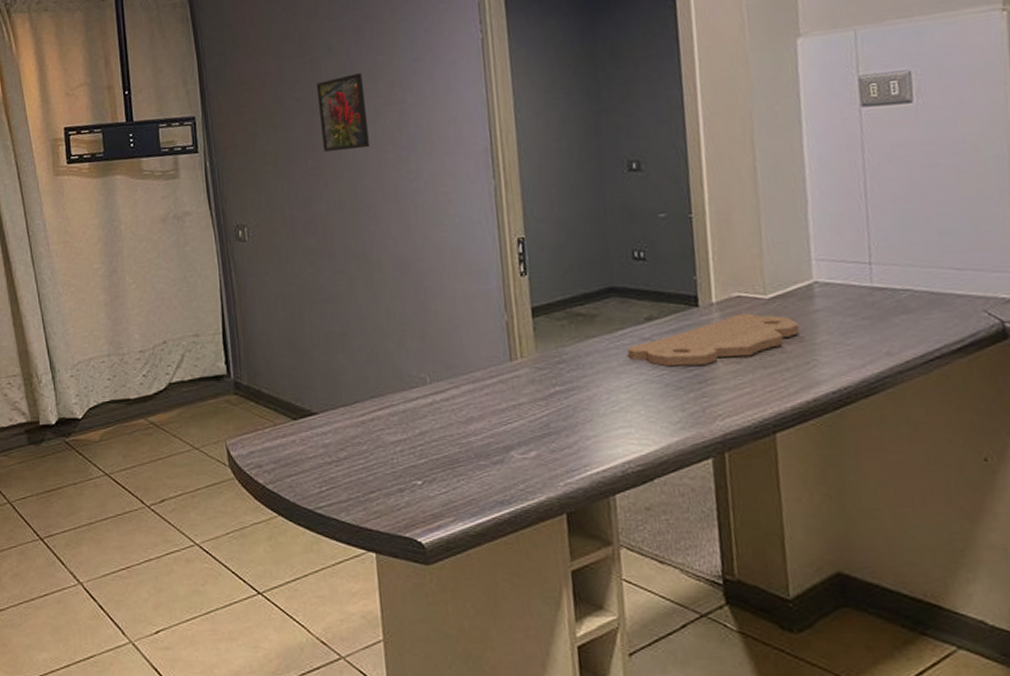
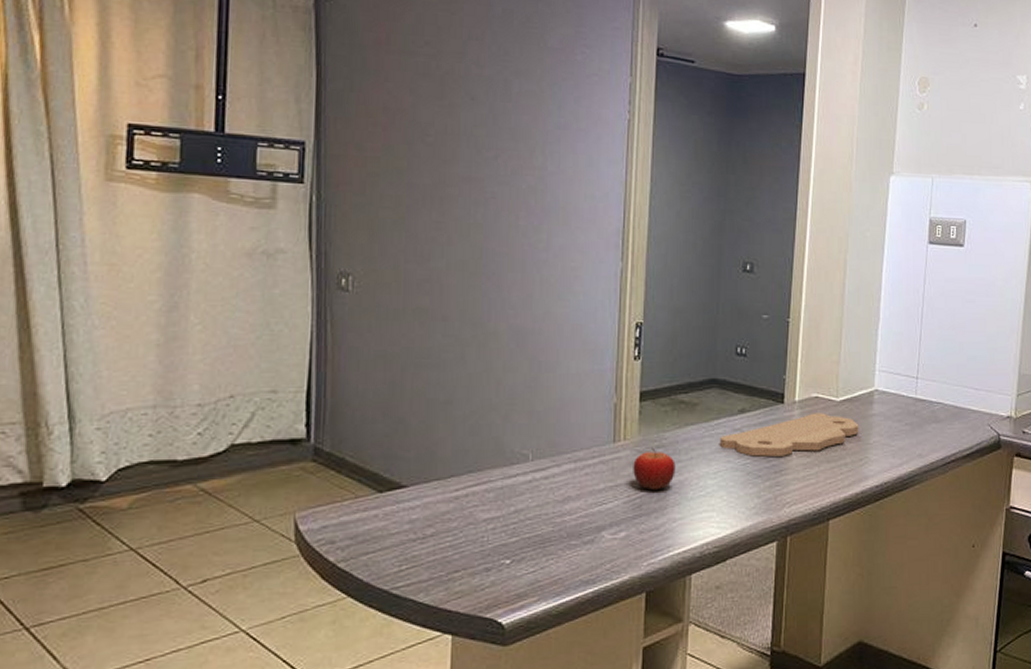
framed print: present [316,73,369,152] -> none [451,129,503,210]
fruit: none [534,363,582,408] -> present [633,447,676,491]

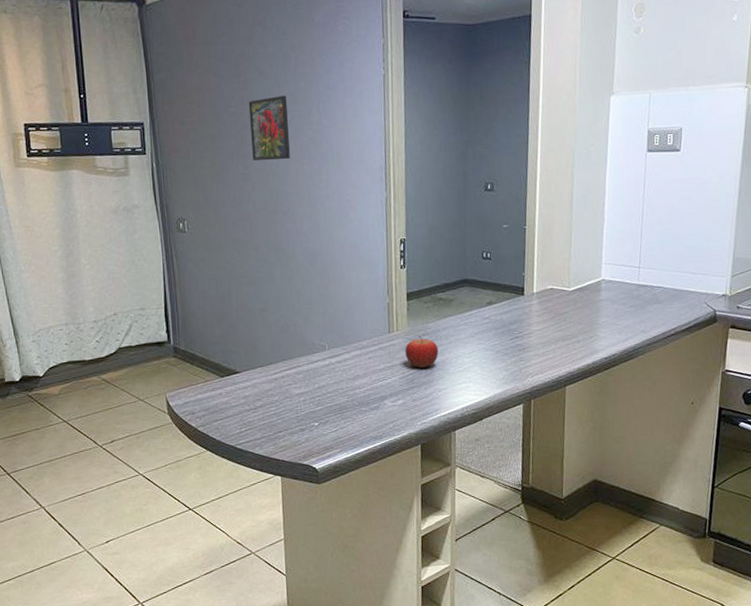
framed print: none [451,129,503,210] -> present [248,95,290,160]
cutting board: present [720,413,859,457] -> none [473,301,589,339]

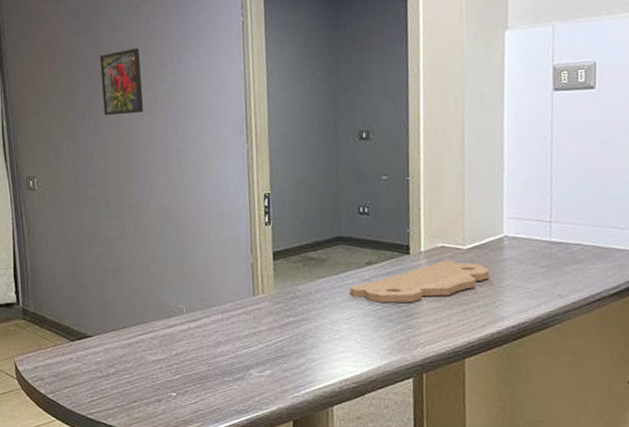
fruit: present [405,335,439,369] -> none [272,299,311,335]
cutting board: none [473,301,589,339] -> present [350,260,490,303]

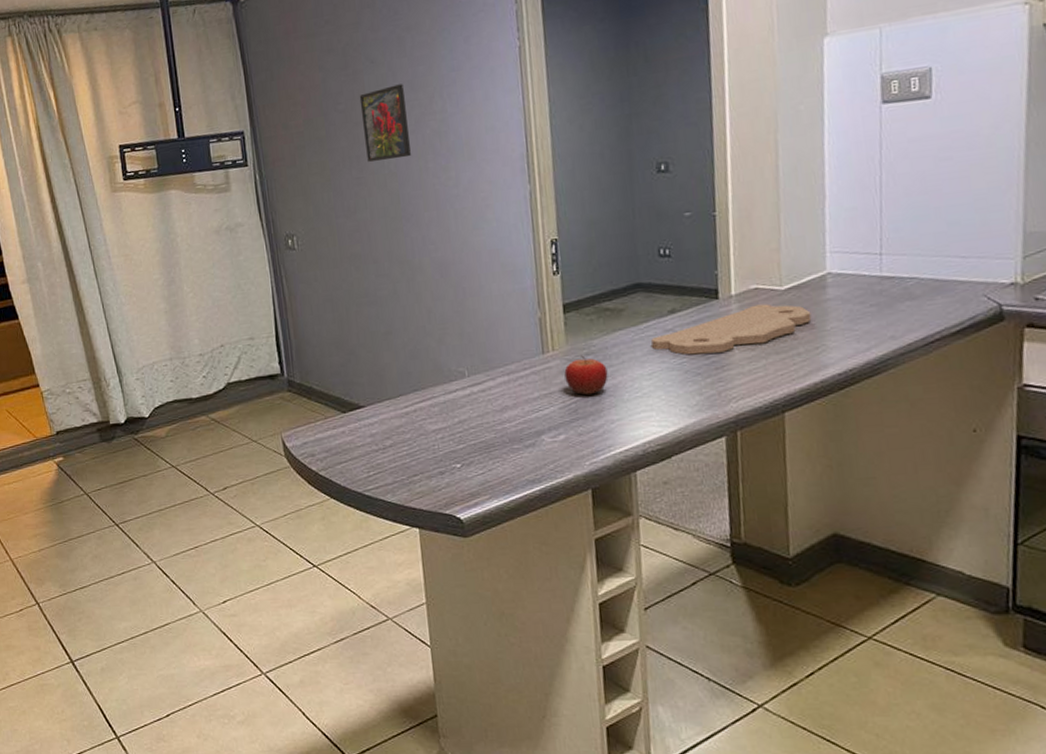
fruit: none [272,299,311,335] -> present [564,355,608,396]

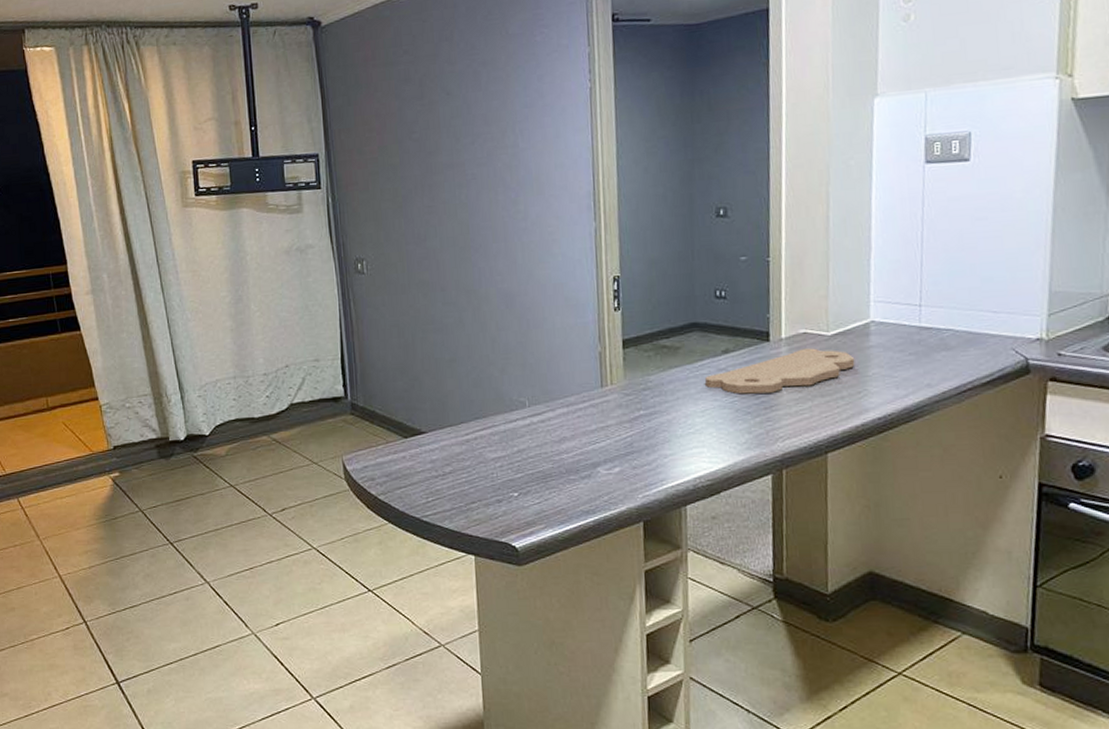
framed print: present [359,84,411,162] -> none [434,117,482,191]
fruit: present [564,355,608,396] -> none [621,390,663,430]

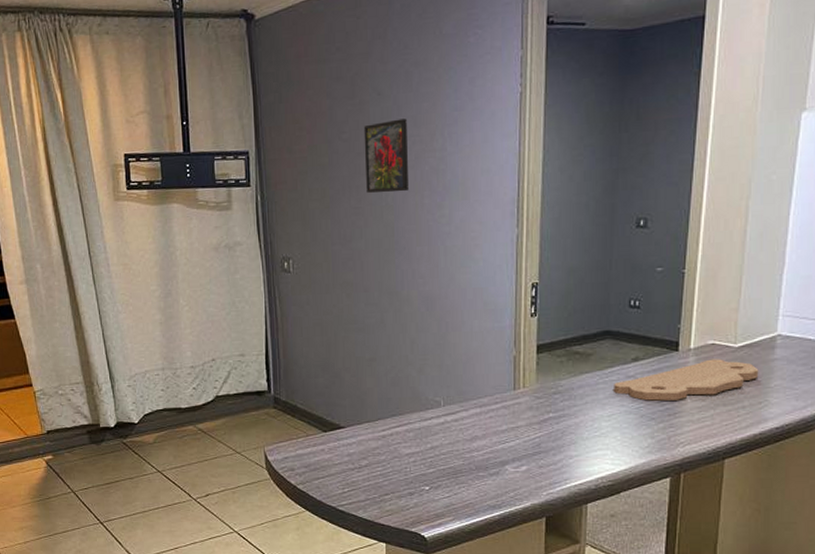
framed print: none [434,117,482,191] -> present [363,118,408,193]

